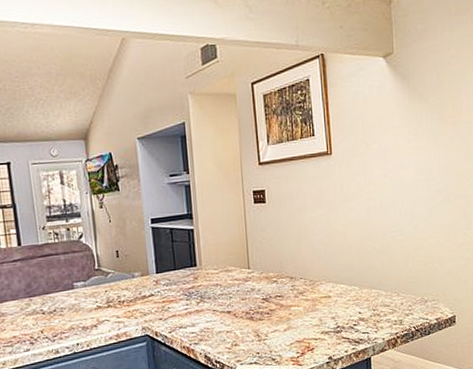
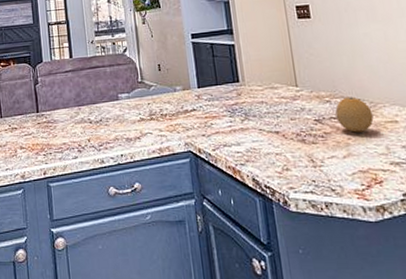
fruit: none [281,276,312,308] -> present [335,96,374,133]

